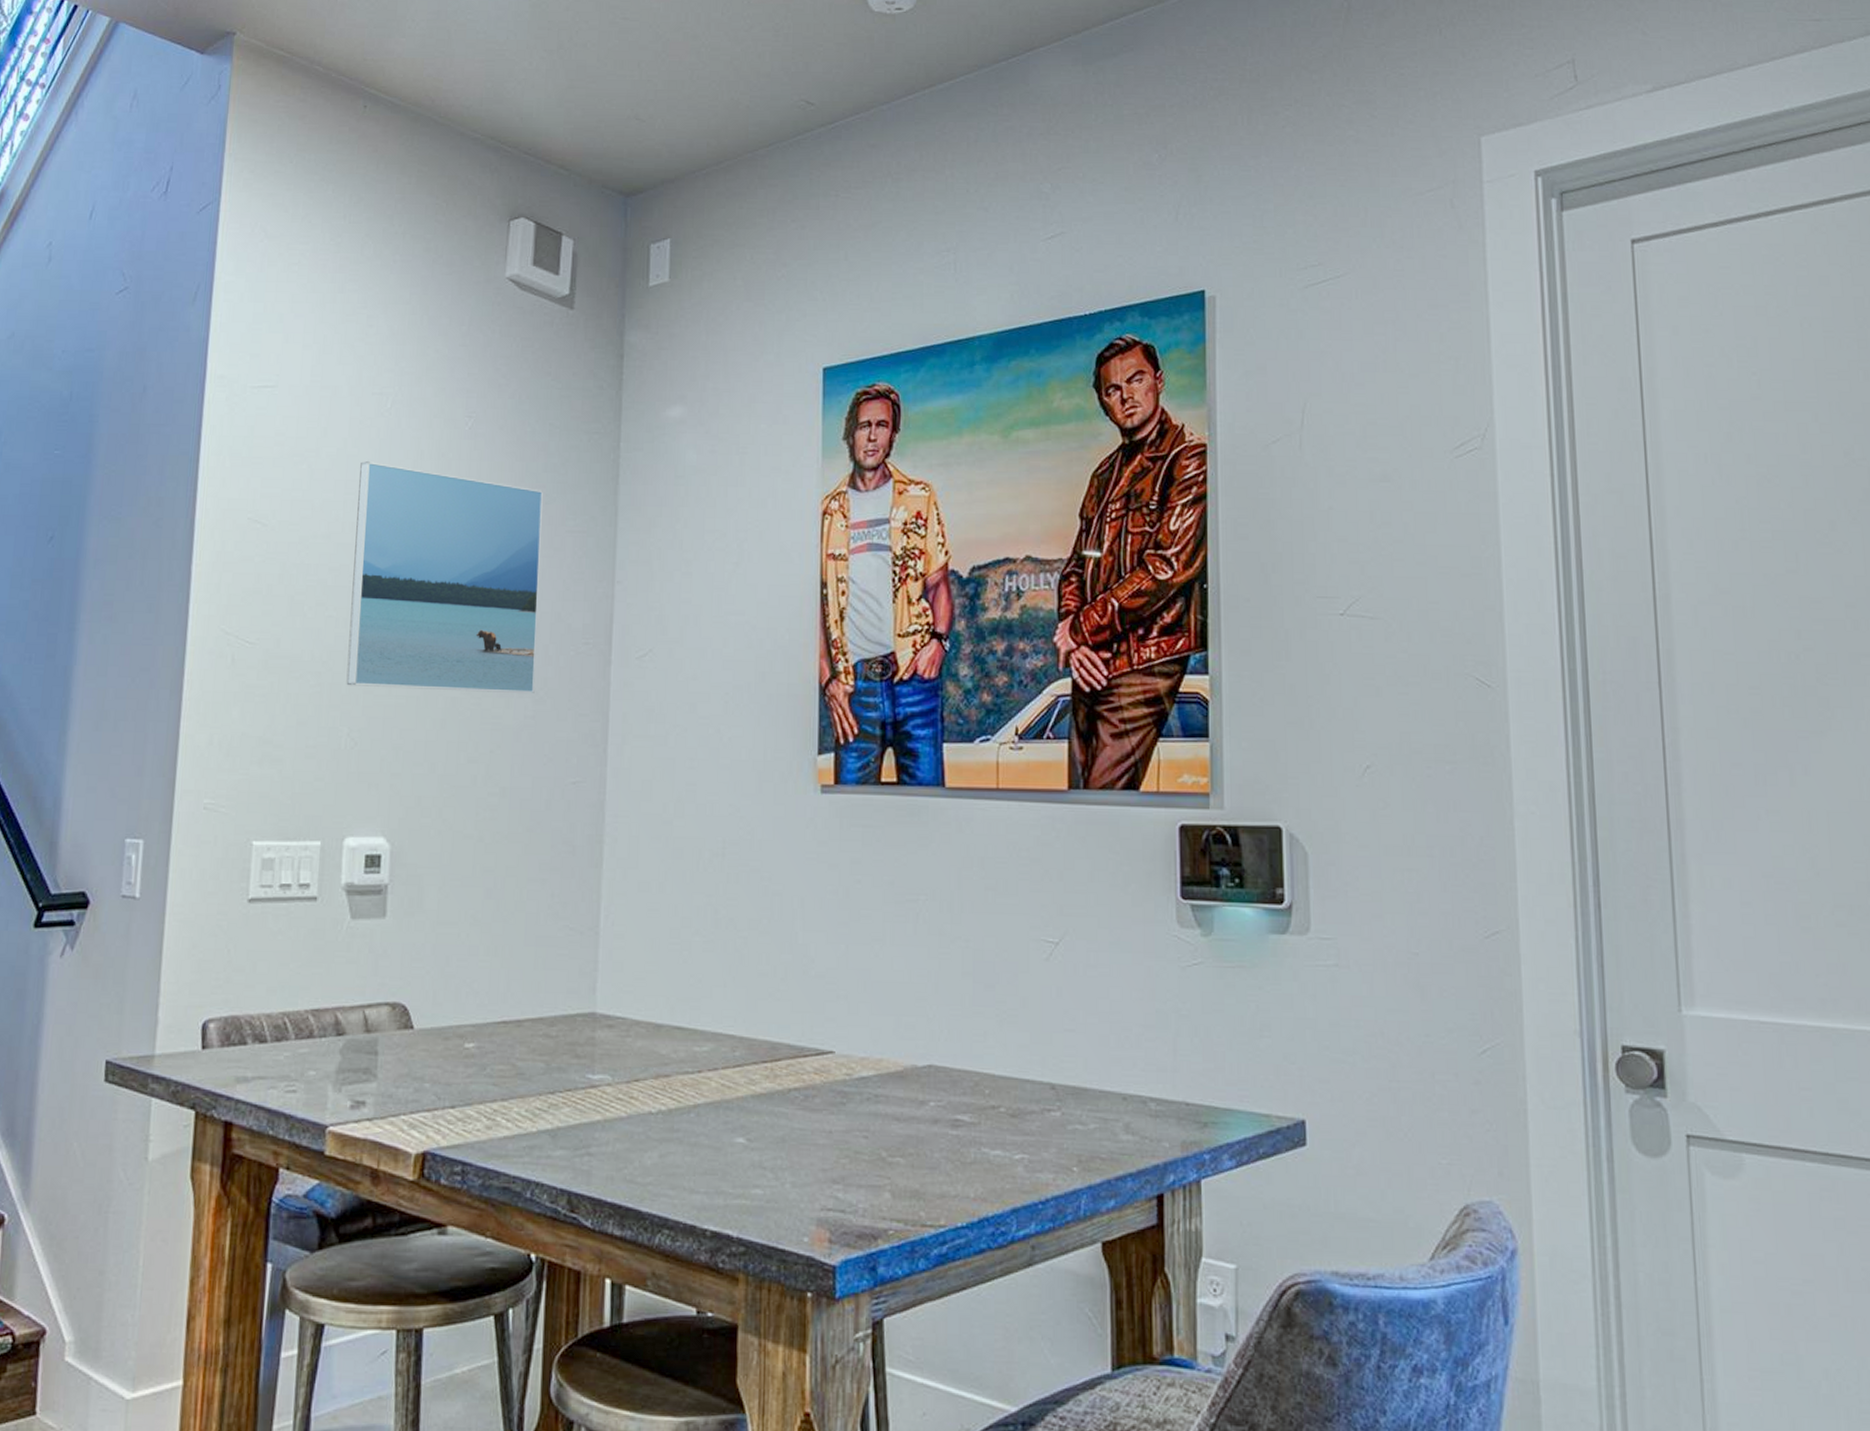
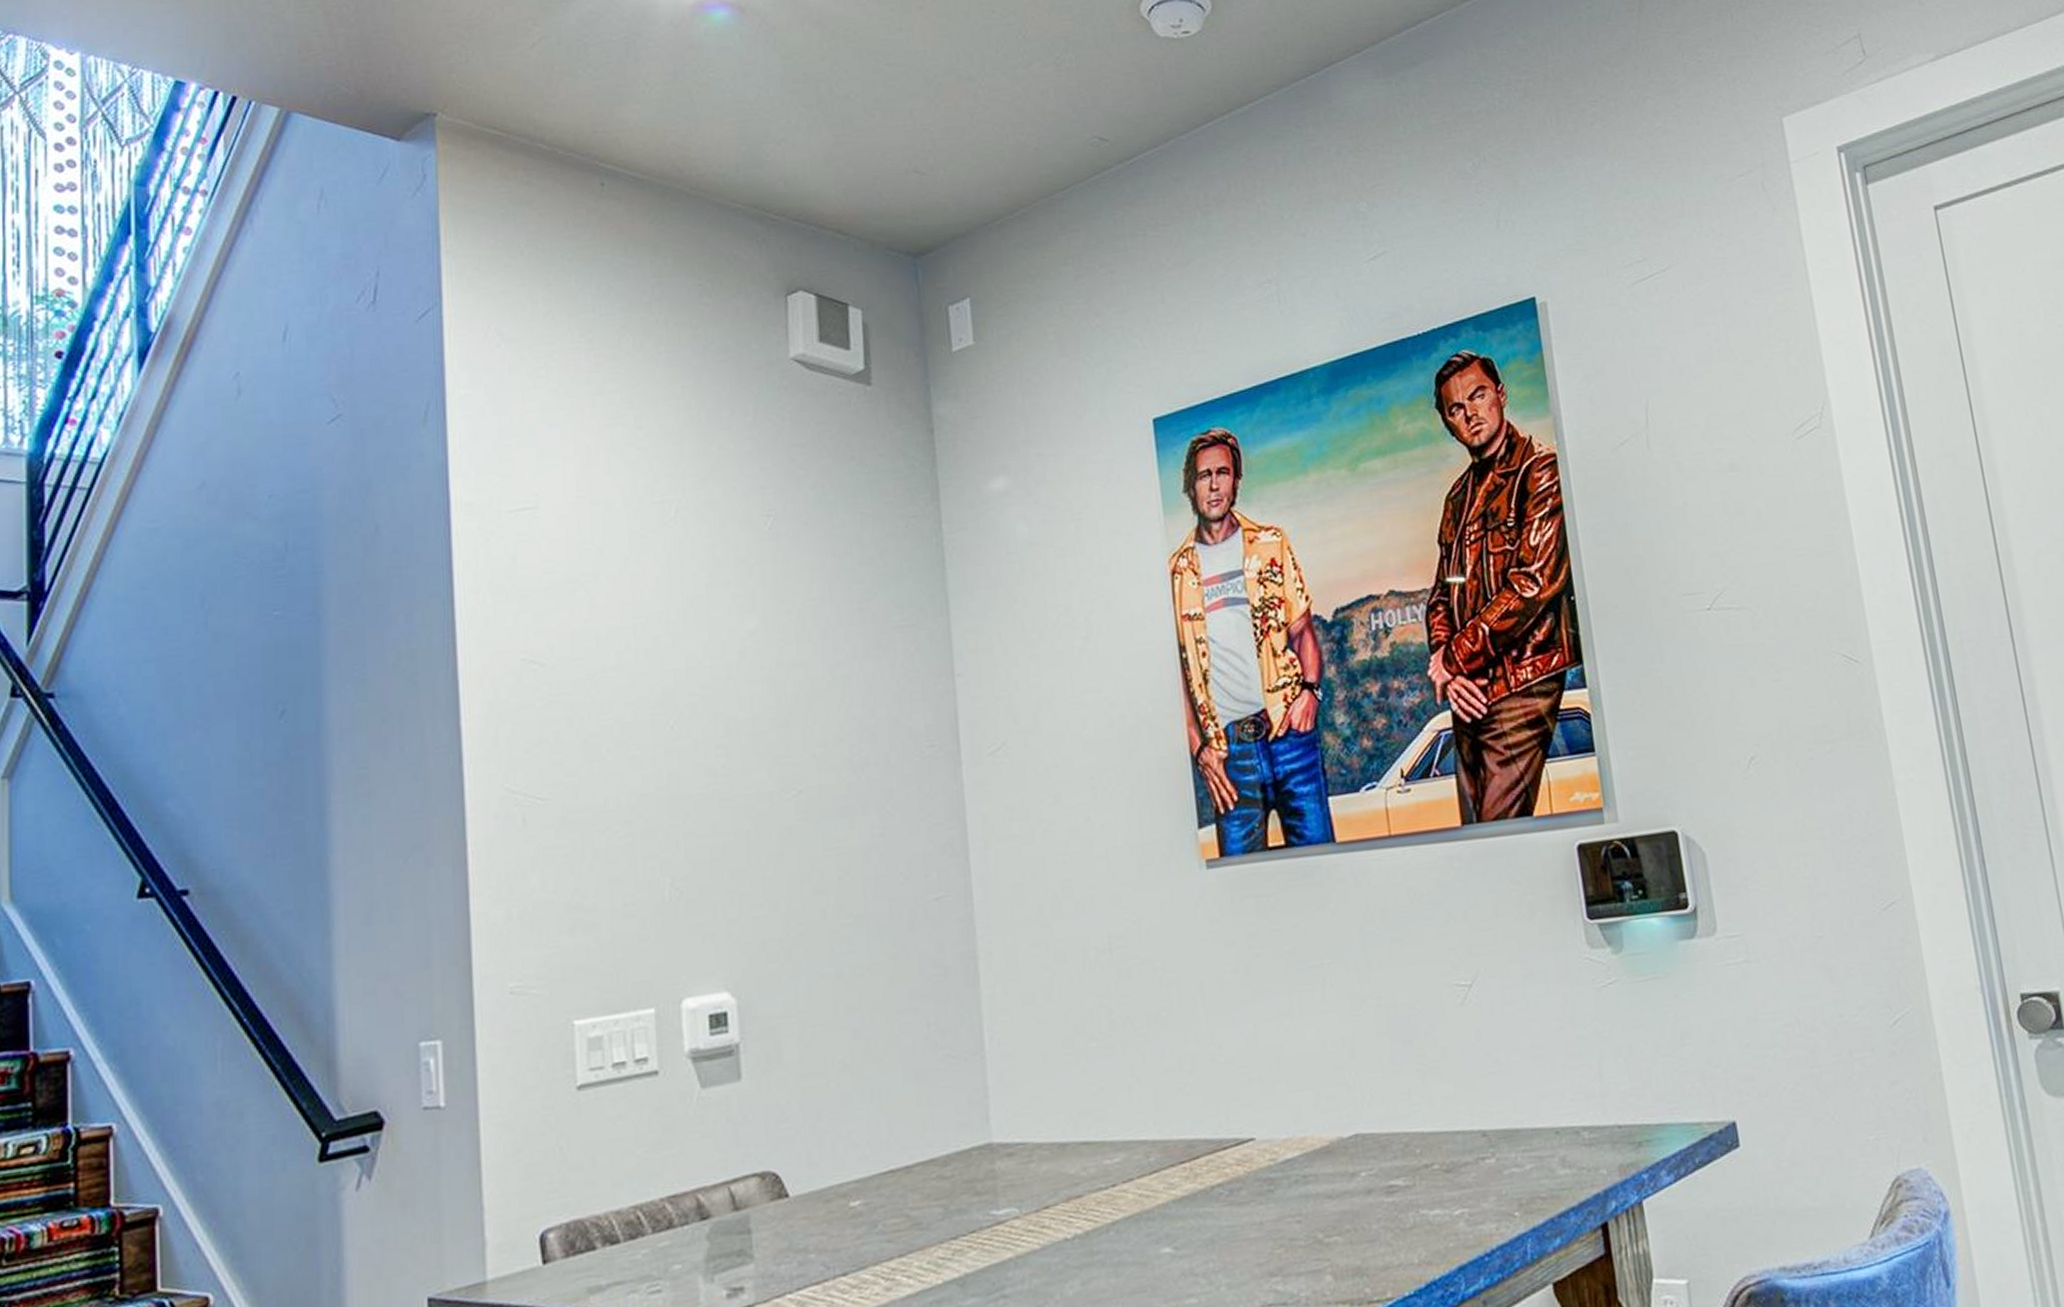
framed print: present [346,461,543,694] -> none [648,578,880,831]

